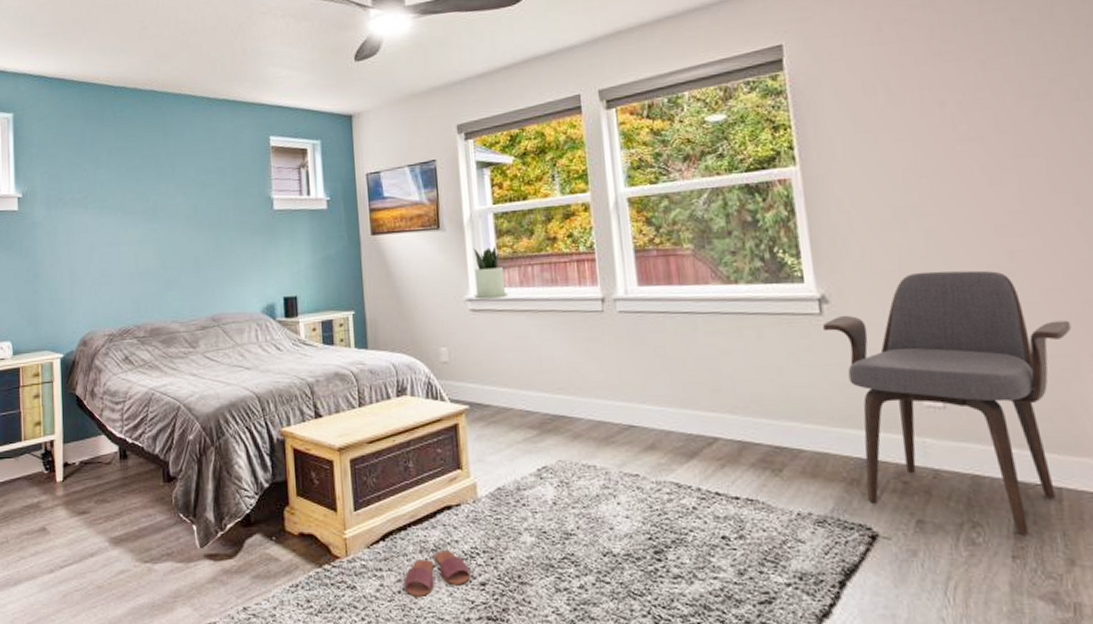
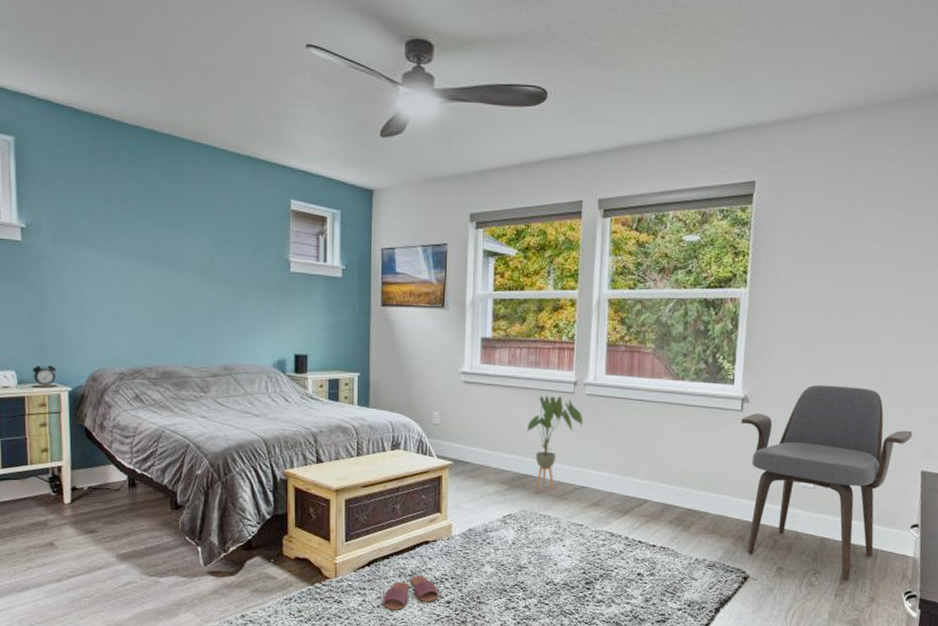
alarm clock: none [26,331,51,357] -> present [31,364,58,388]
planter: present [473,247,508,299] -> none [468,328,497,374]
house plant: none [551,317,620,434] -> present [526,396,584,491]

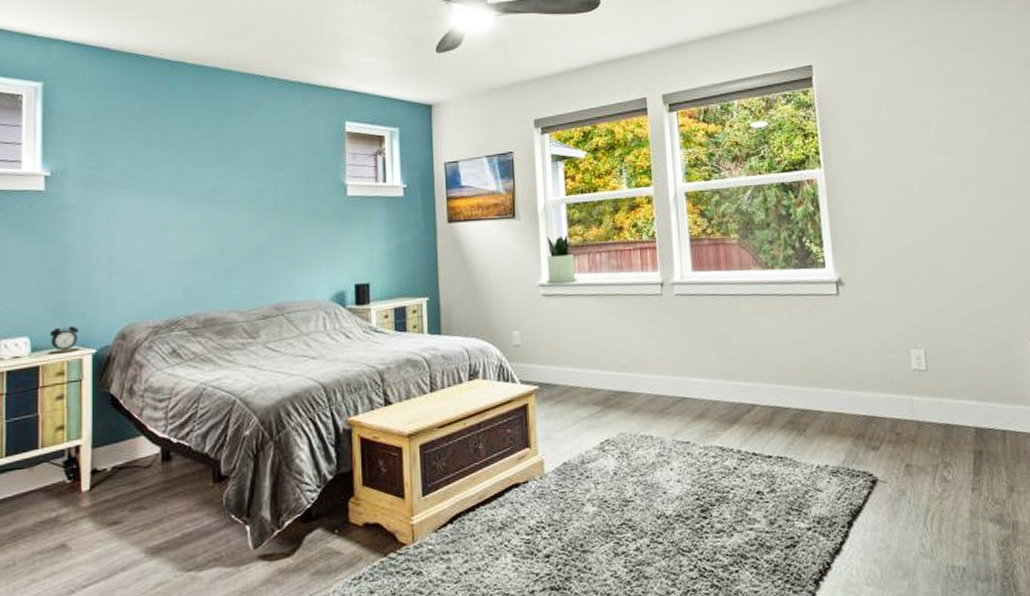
slippers: present [383,576,439,610] -> none [470,527,536,575]
planter: none [468,328,497,374] -> present [546,235,578,285]
house plant: present [526,396,584,491] -> none [615,300,676,408]
armchair: present [741,384,913,580] -> none [839,257,1013,470]

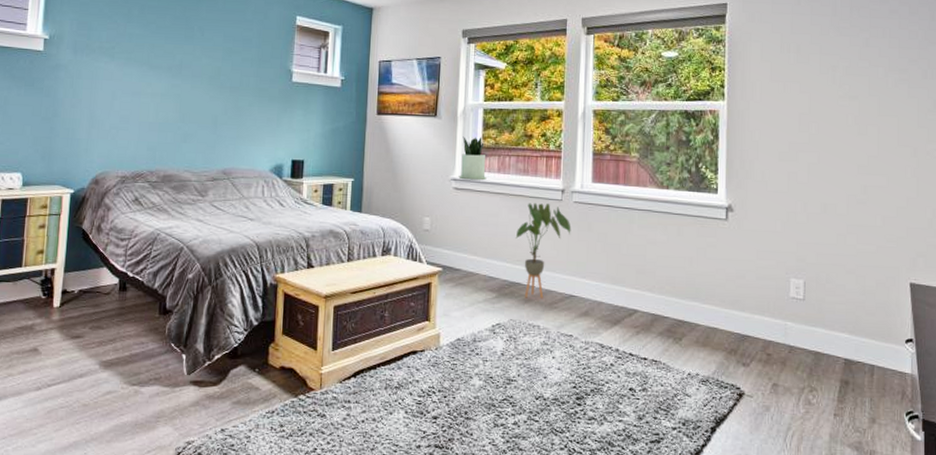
alarm clock: present [48,324,80,354] -> none [35,166,61,190]
house plant: none [615,300,676,408] -> present [515,203,571,299]

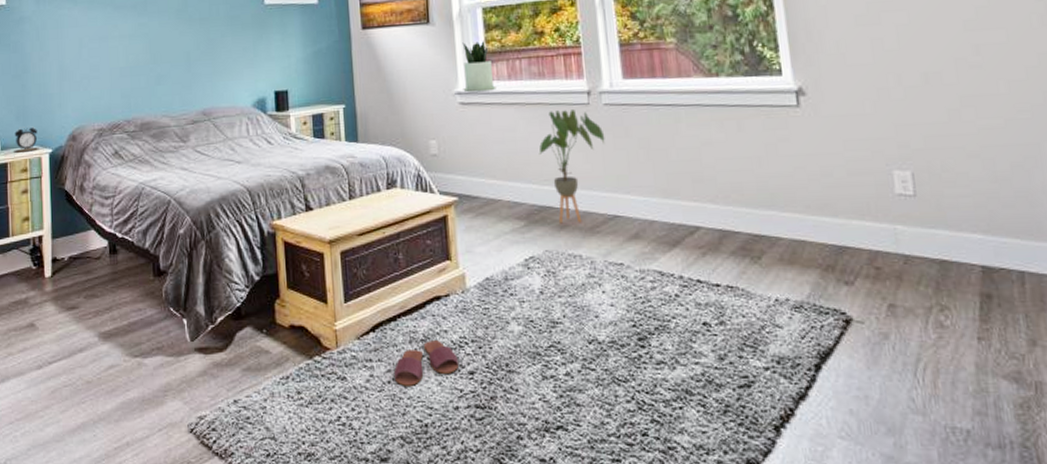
alarm clock: none [35,166,61,190] -> present [14,126,39,153]
slippers: none [367,388,426,426] -> present [393,340,460,386]

